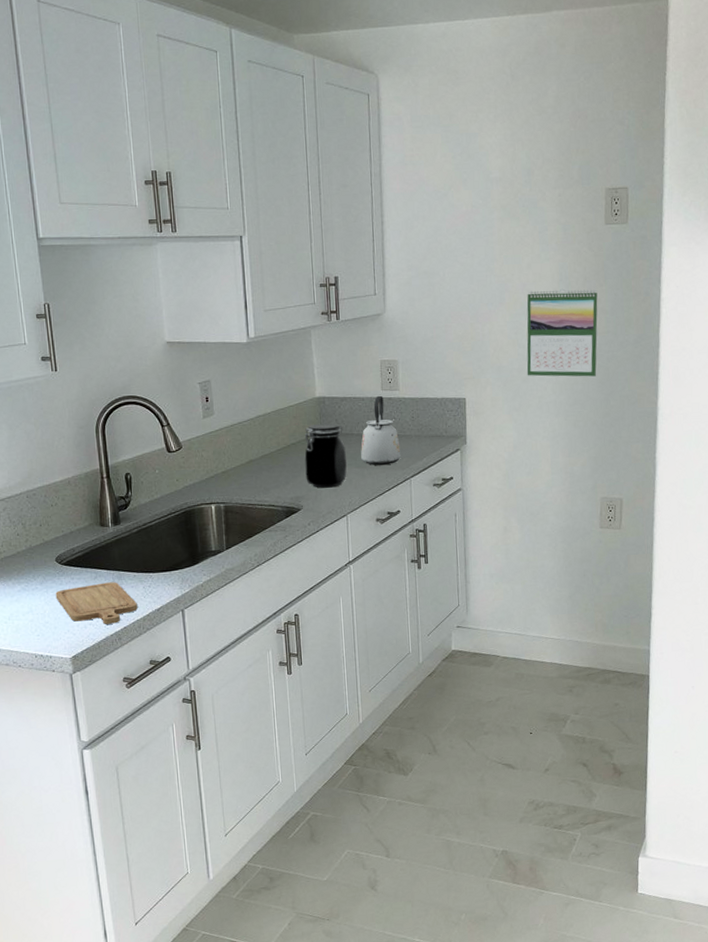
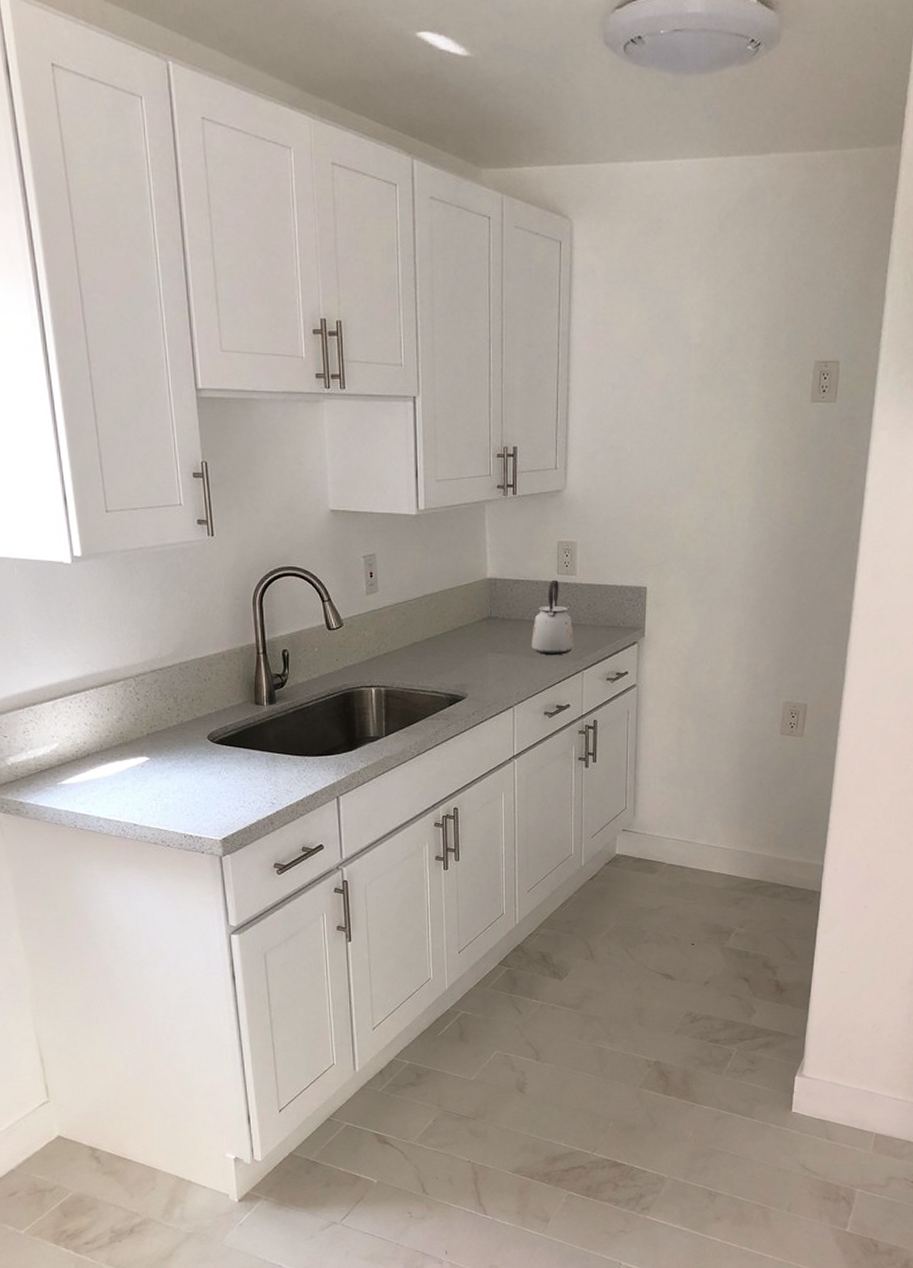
chopping board: present [55,582,138,624] -> none [206,764,291,807]
jar: present [304,423,347,488] -> none [472,606,516,676]
calendar: present [527,288,598,377] -> none [714,471,797,571]

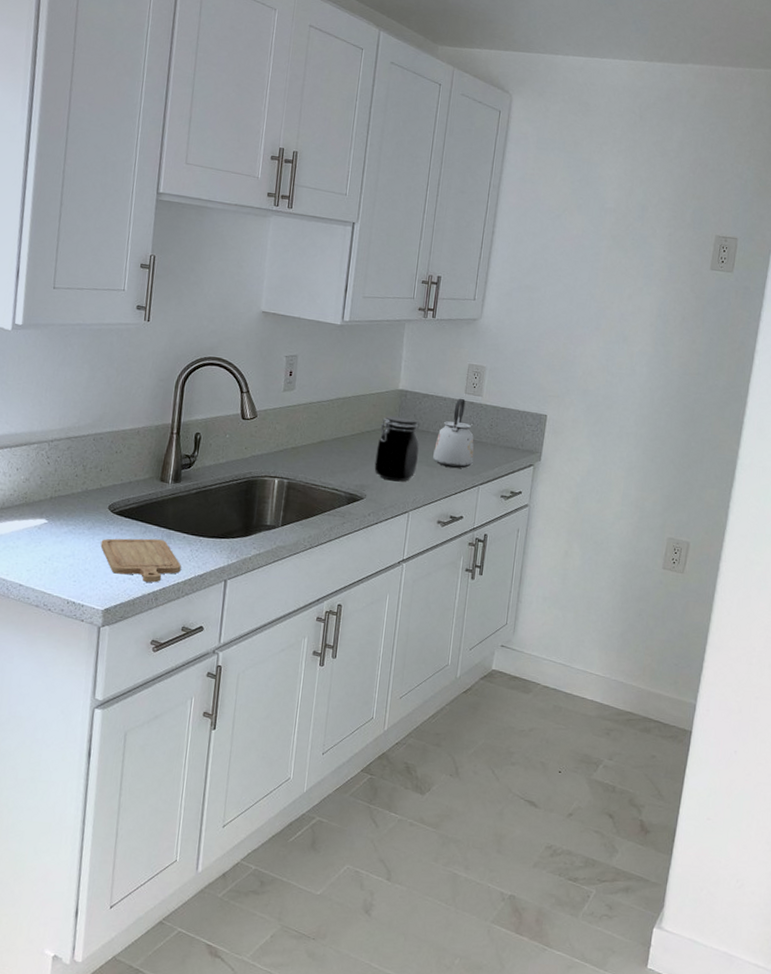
chopping board: none [206,764,291,807] -> present [100,538,181,583]
jar: none [472,606,516,676] -> present [374,415,420,482]

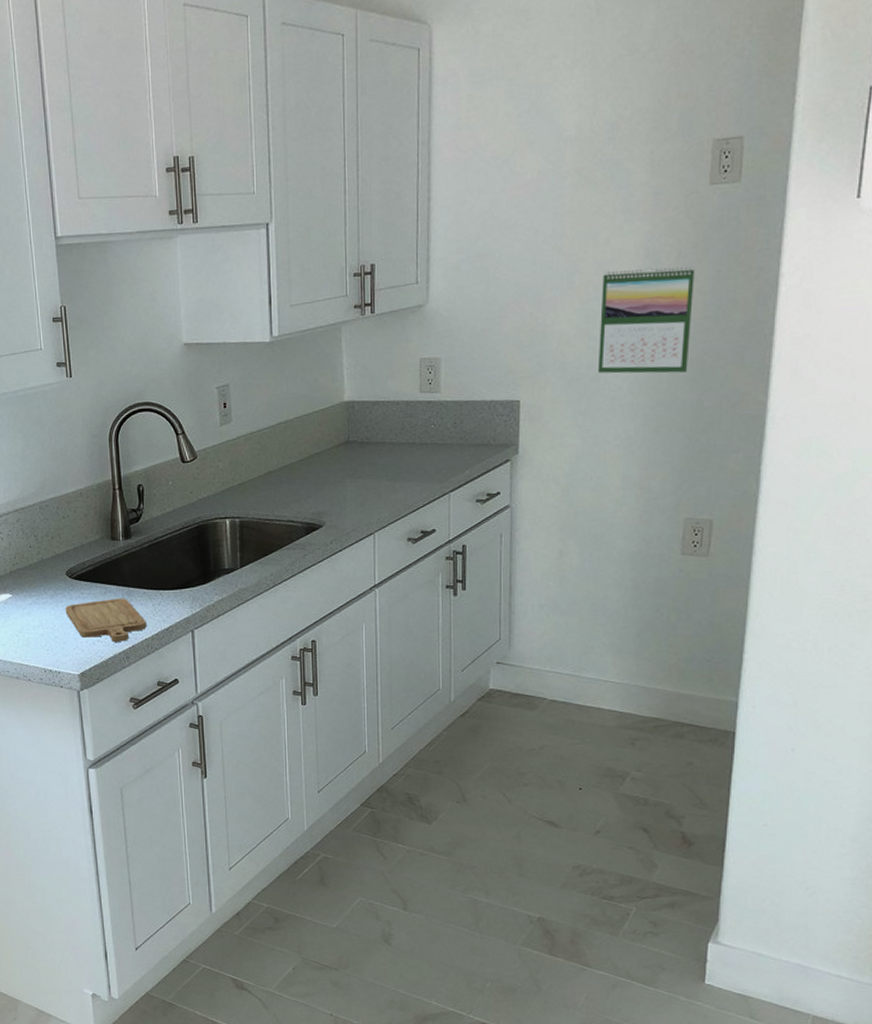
jar: present [374,415,420,482] -> none [329,430,376,503]
kettle: present [433,398,474,469] -> none [393,398,439,479]
calendar: none [612,321,694,415] -> present [597,266,695,374]

